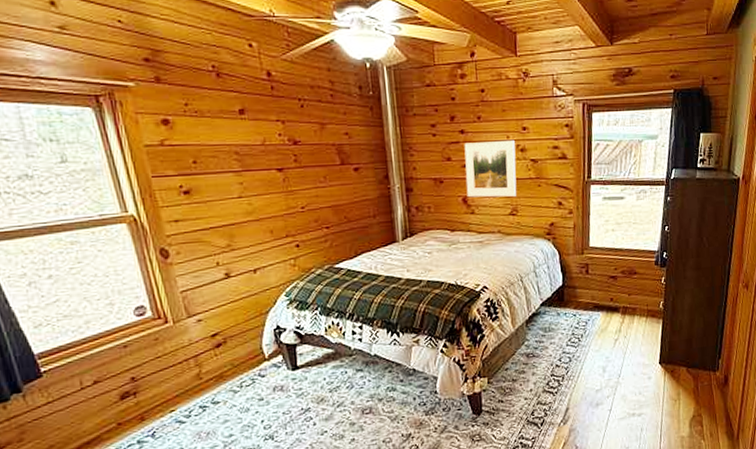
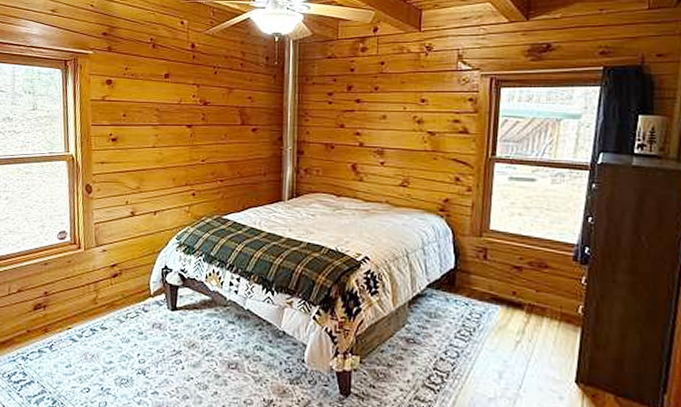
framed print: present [464,139,517,198] -> none [356,111,412,167]

